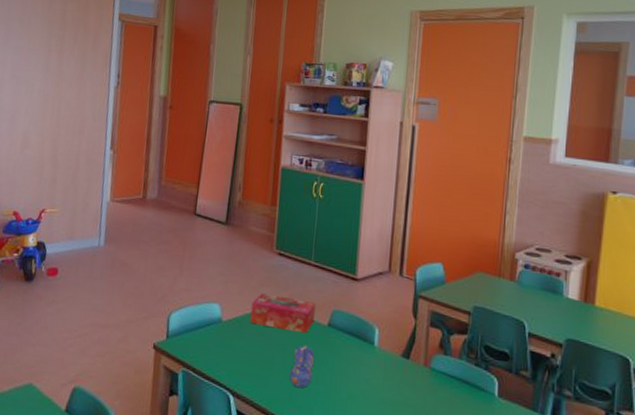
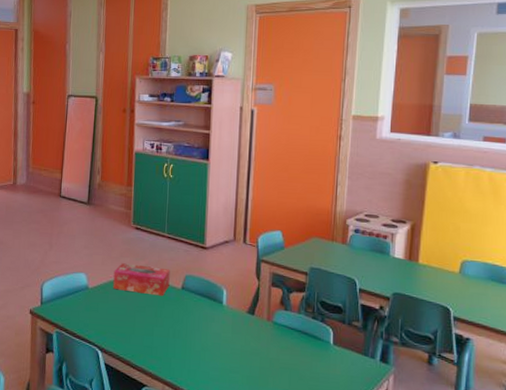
pencil case: present [289,345,315,388] -> none [149,306,171,343]

